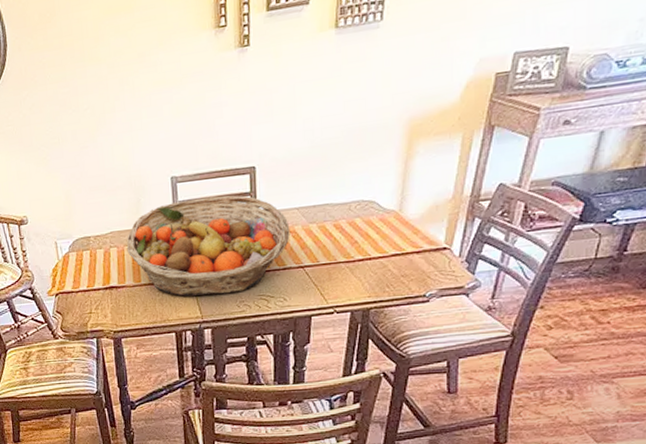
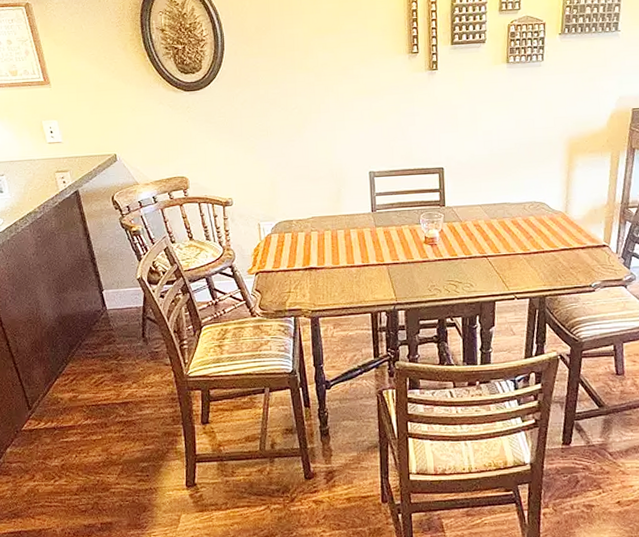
fruit basket: present [126,195,290,297] -> none [327,191,475,280]

